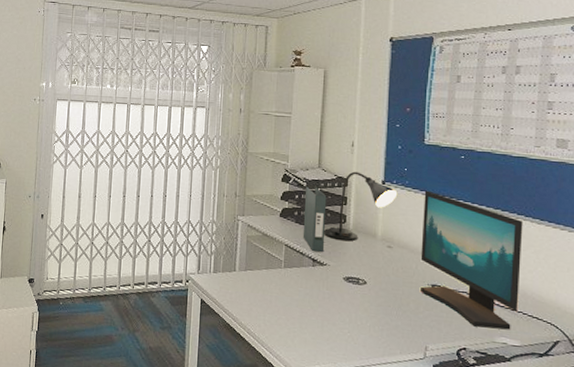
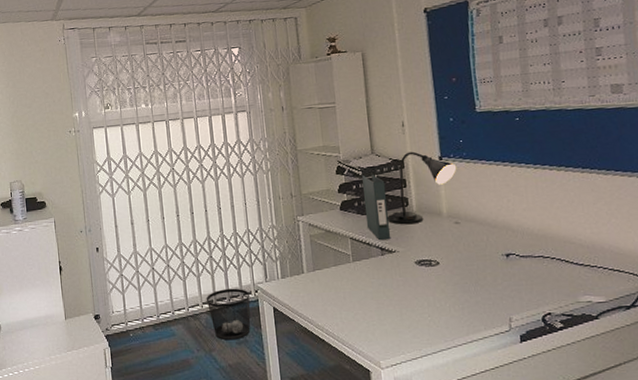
waste bin: none [138,273,181,325] -> present [206,288,251,341]
computer monitor: present [420,190,523,330] -> none [483,159,598,290]

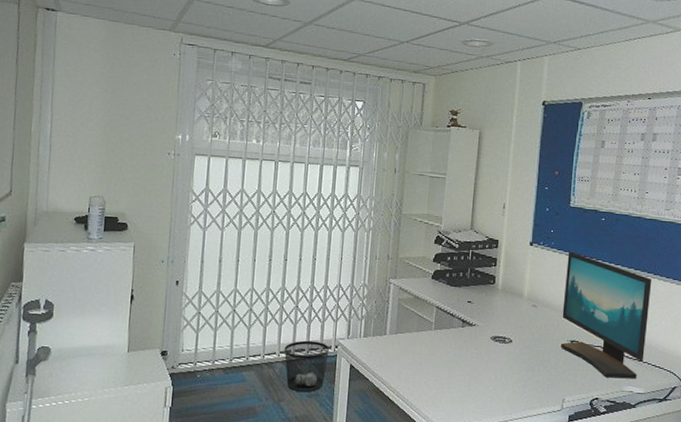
binder: present [362,174,390,240] -> none [453,248,478,312]
desk lamp: present [387,151,457,225] -> none [473,233,544,302]
computer monitor: none [483,159,598,290] -> present [561,251,652,379]

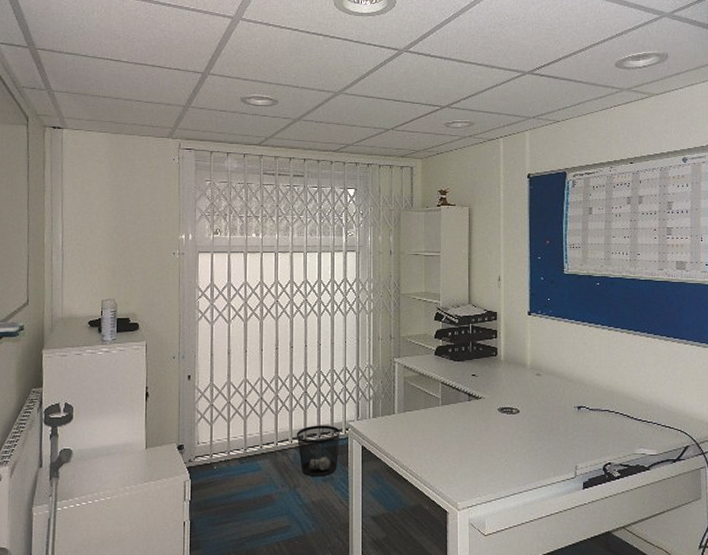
computer monitor: present [561,251,652,379] -> none [566,318,653,441]

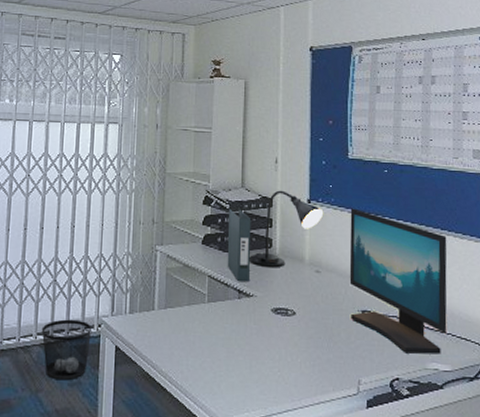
binder: none [457,323,479,386] -> present [227,208,252,281]
desk lamp: none [476,305,543,373] -> present [248,190,324,268]
computer monitor: none [566,318,653,441] -> present [349,208,447,354]

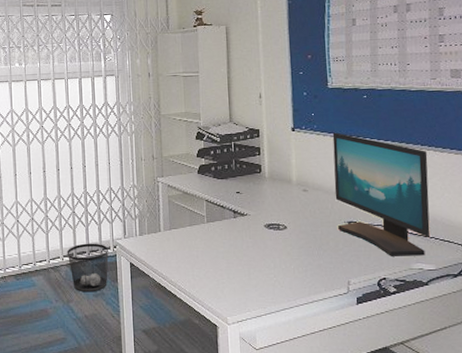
binder: present [227,208,252,281] -> none [220,141,243,203]
desk lamp: present [248,190,324,268] -> none [240,122,308,190]

